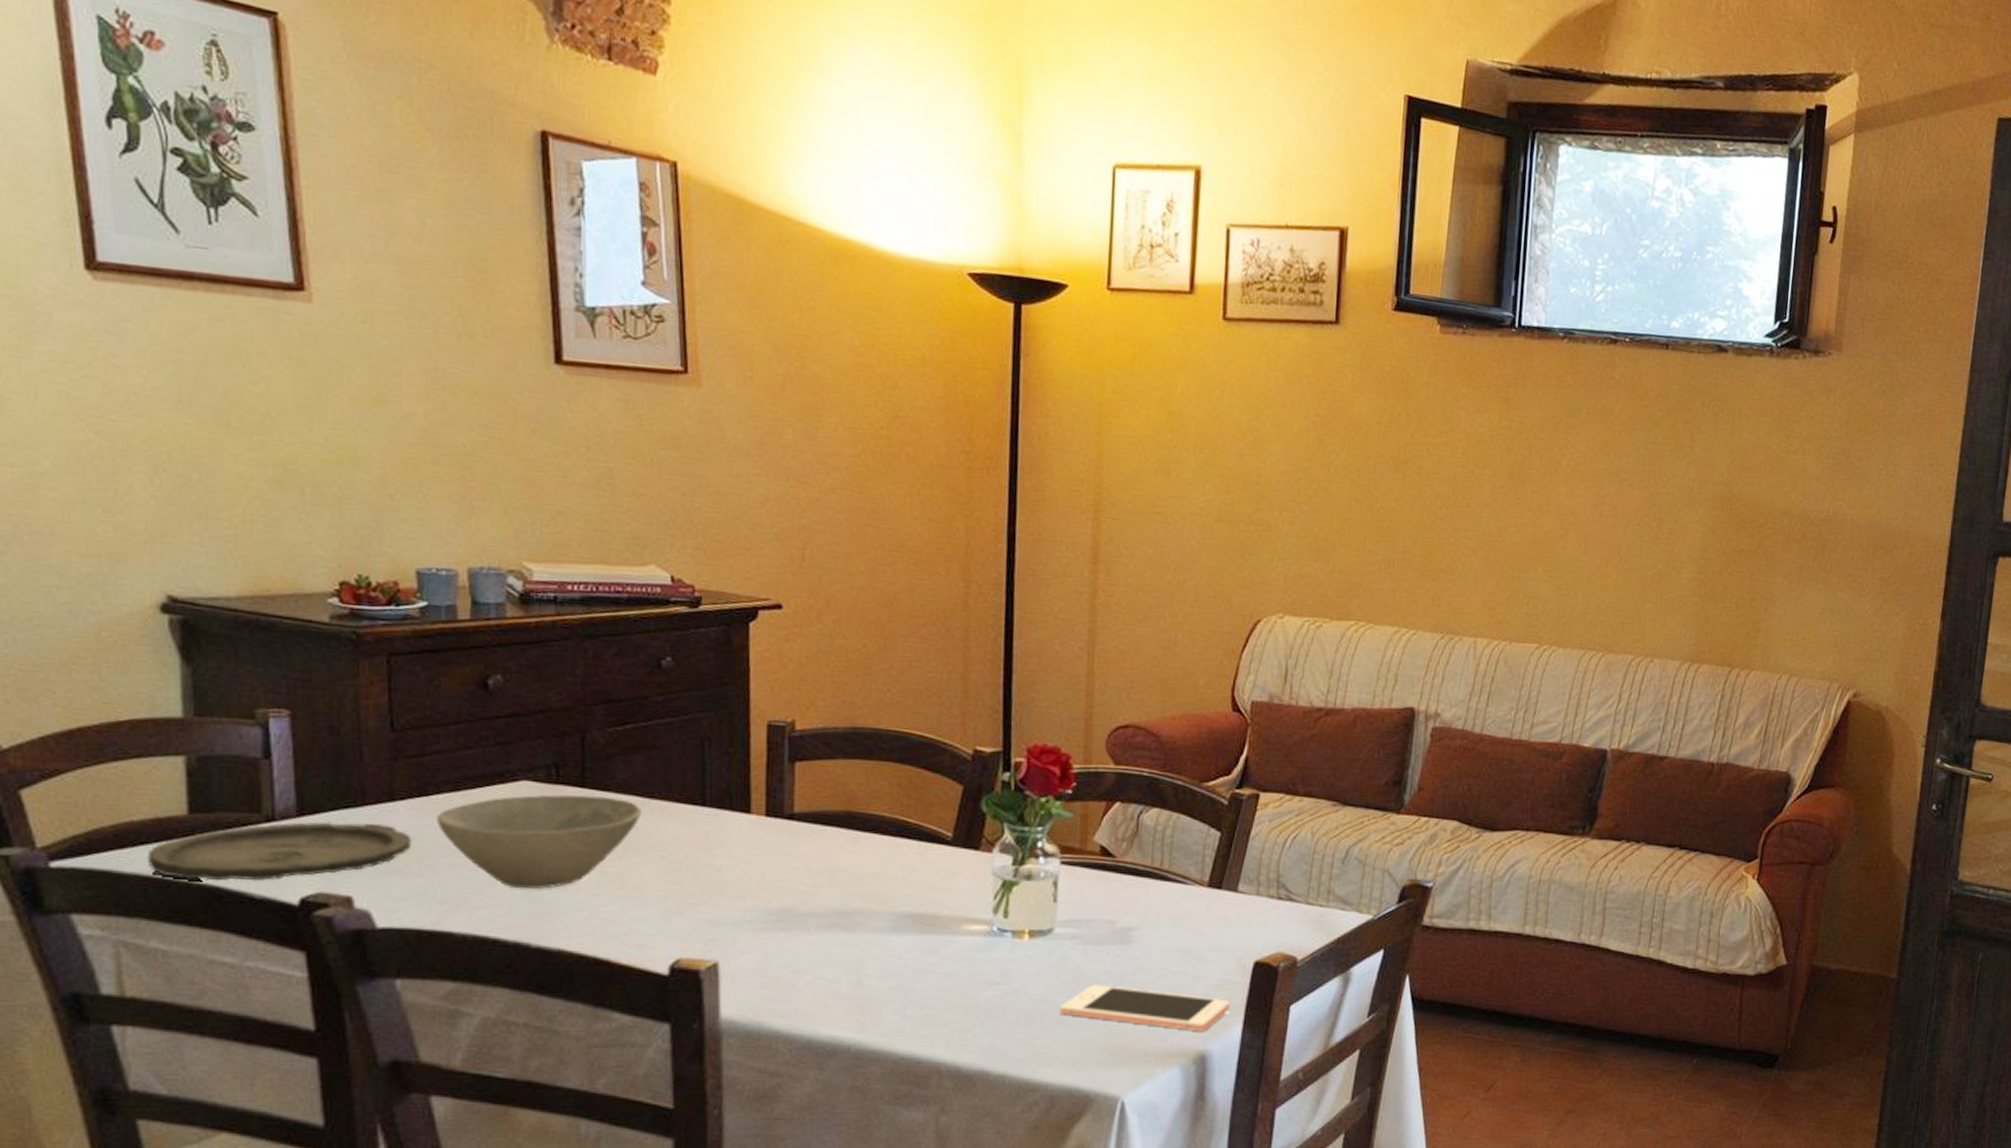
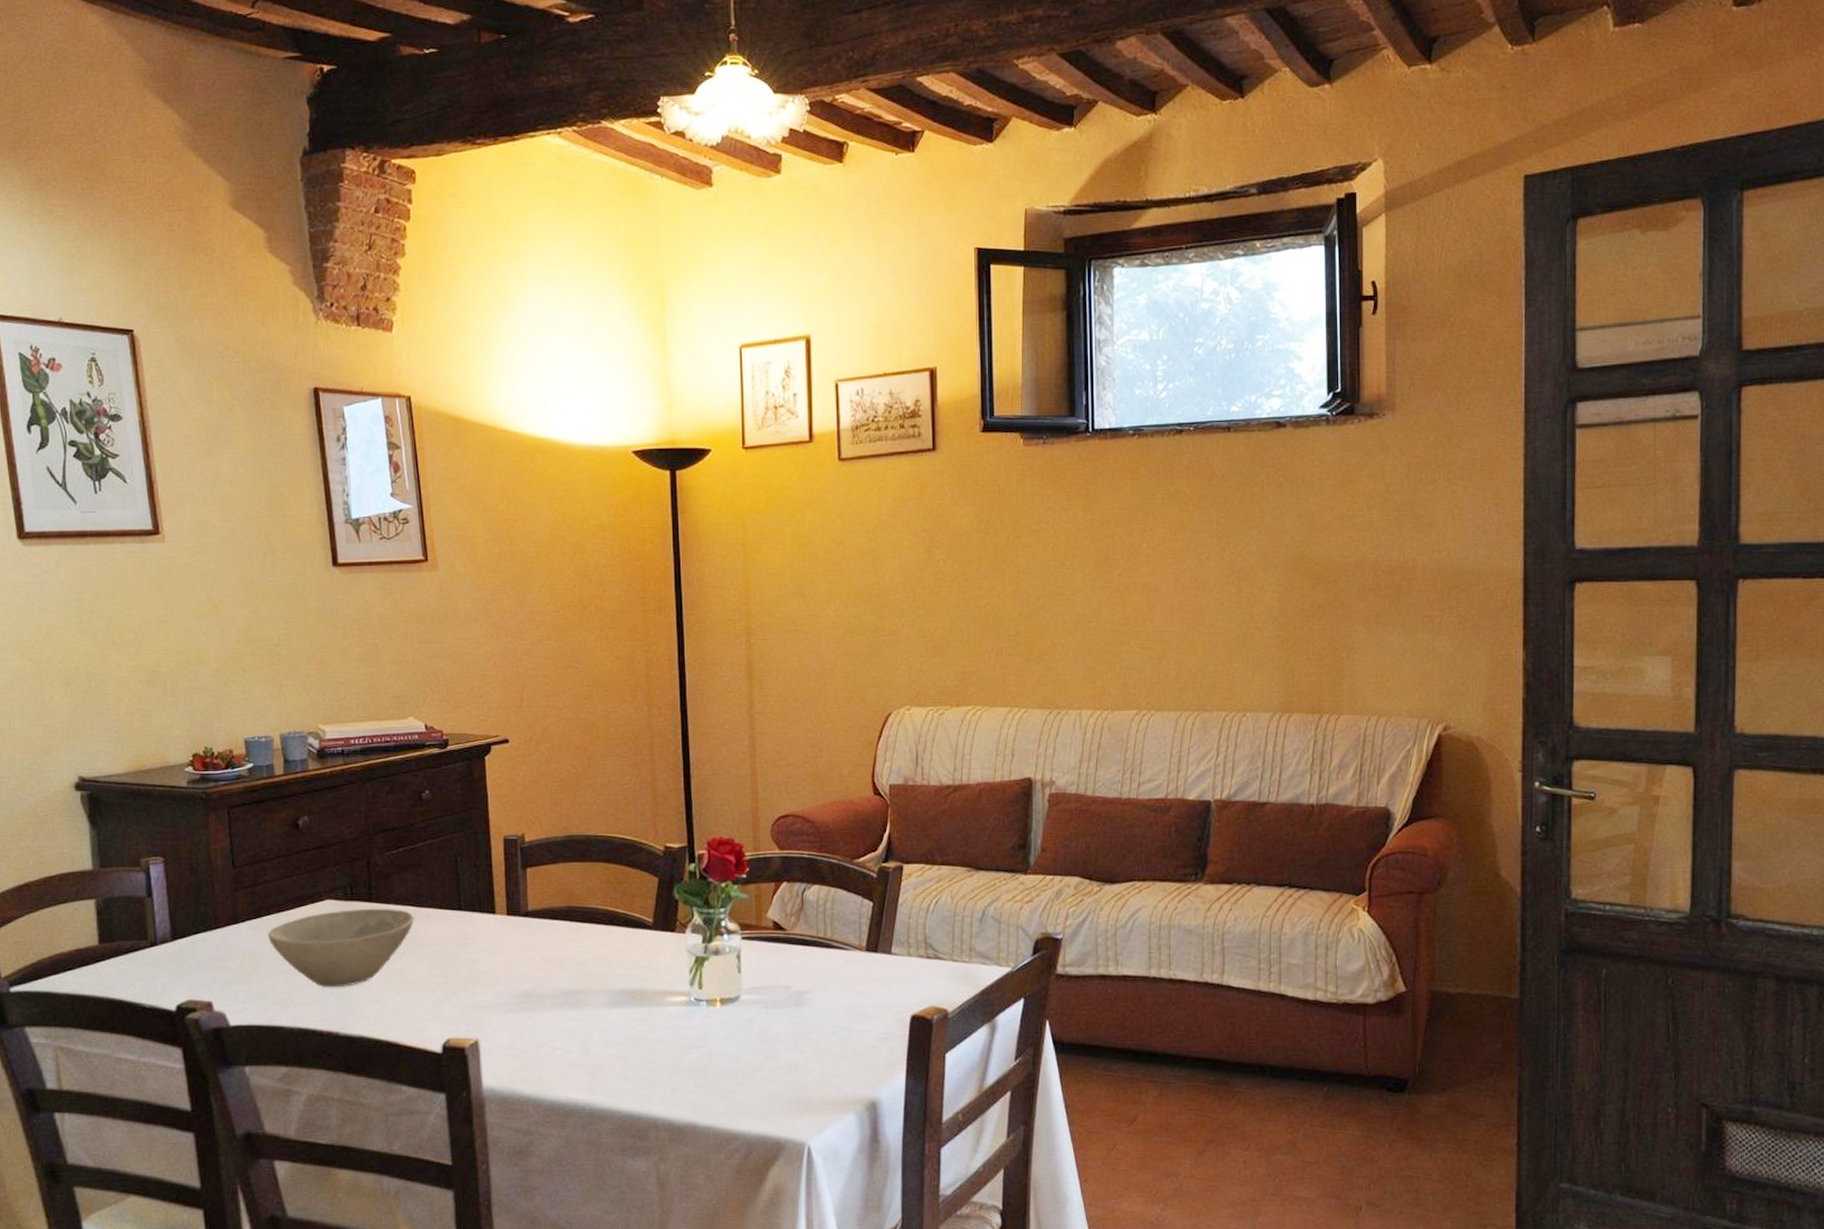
plate: present [147,821,412,881] -> none [73,942,252,996]
cell phone: present [1060,984,1230,1032] -> none [751,1043,893,1081]

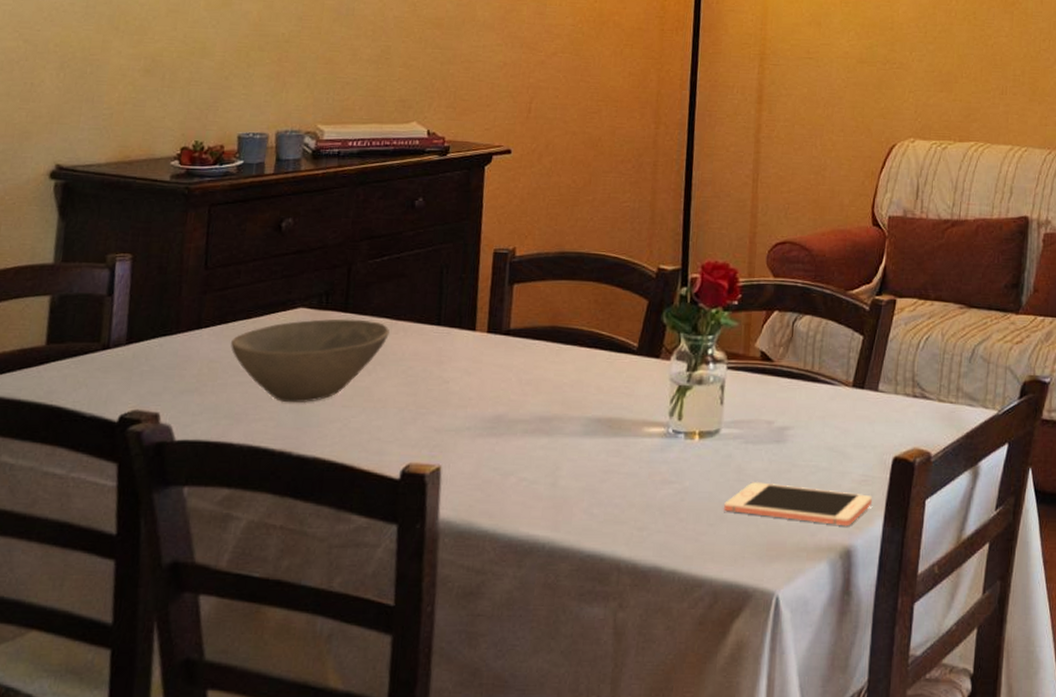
cell phone: none [751,1043,893,1081] -> present [724,482,872,527]

